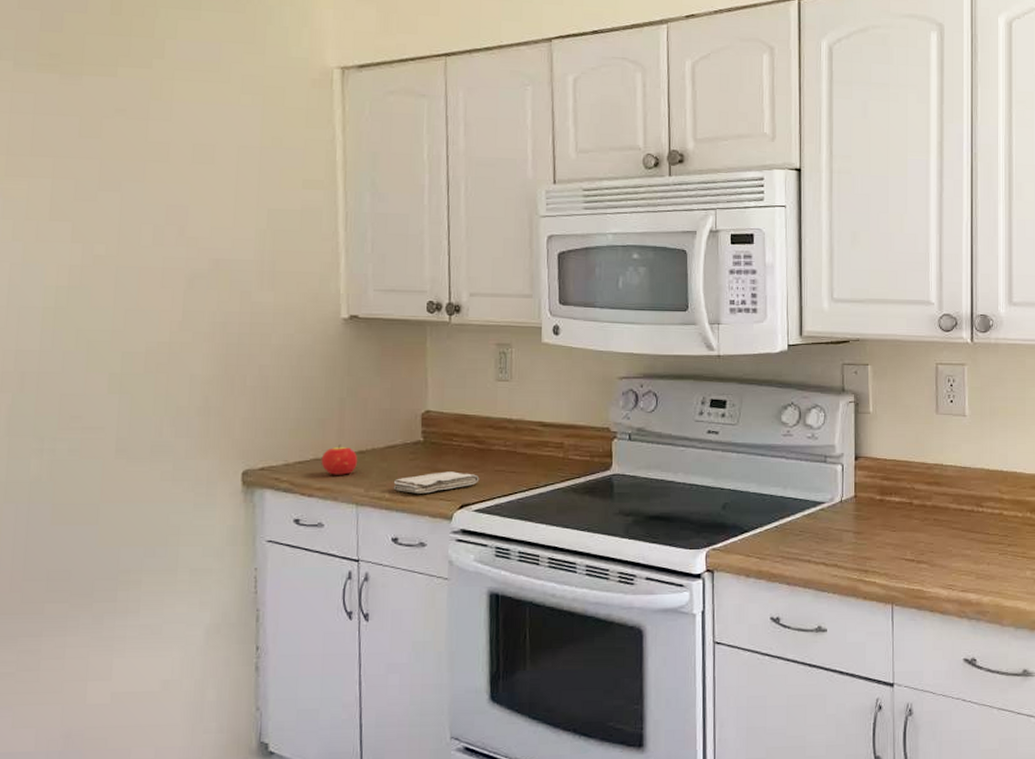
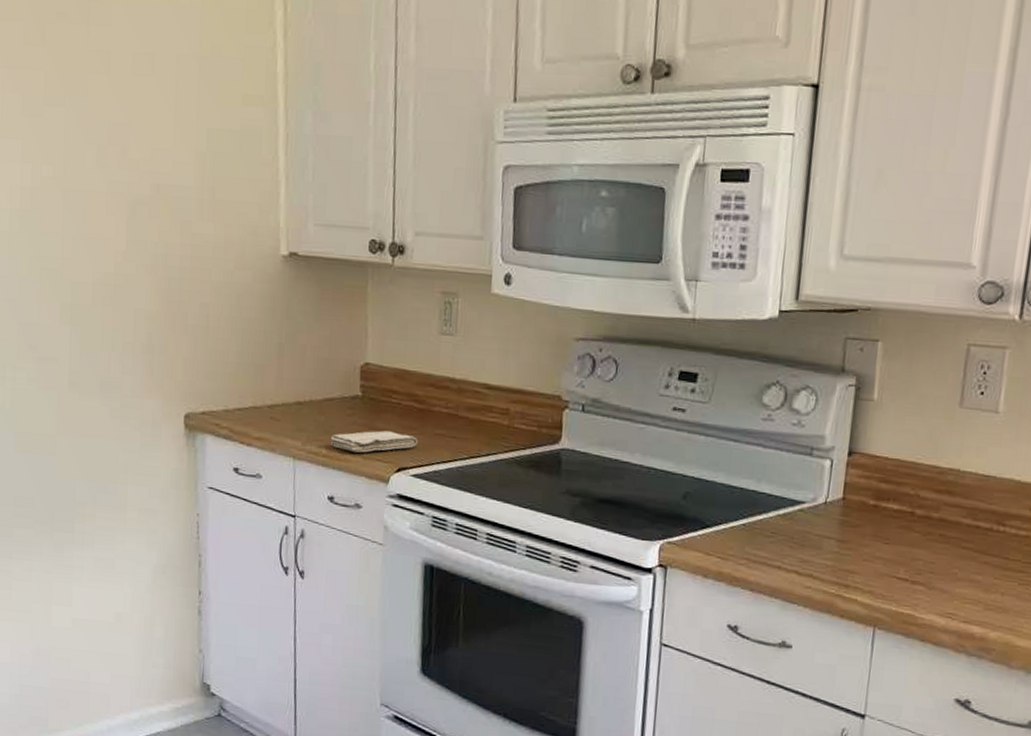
fruit: present [321,445,358,475] -> none [259,393,296,426]

